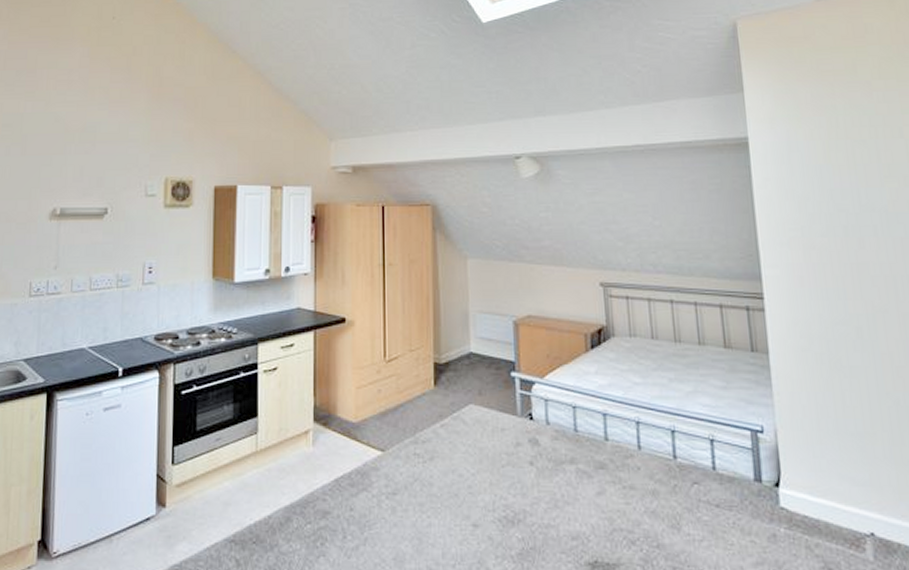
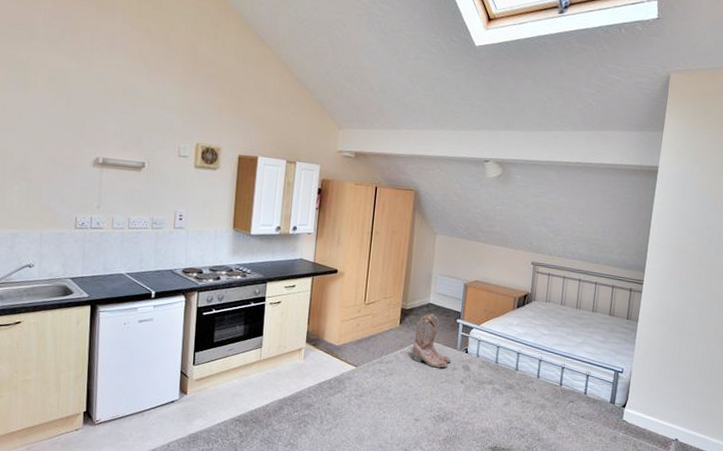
boots: none [456,367,511,445] -> present [412,313,451,368]

